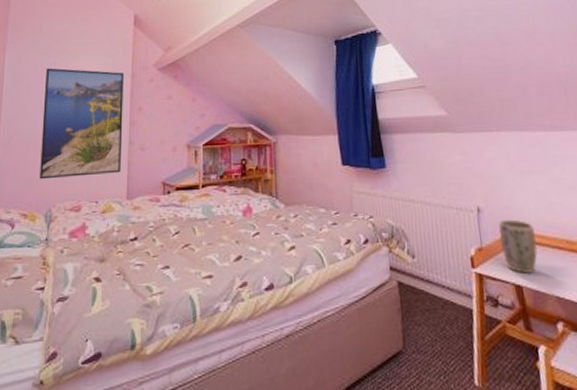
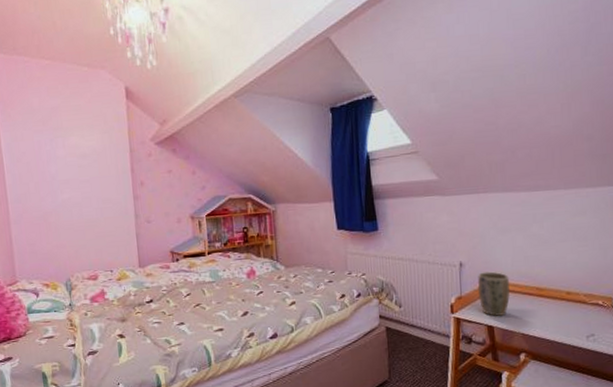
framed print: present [39,68,124,180] -> none [44,145,130,253]

